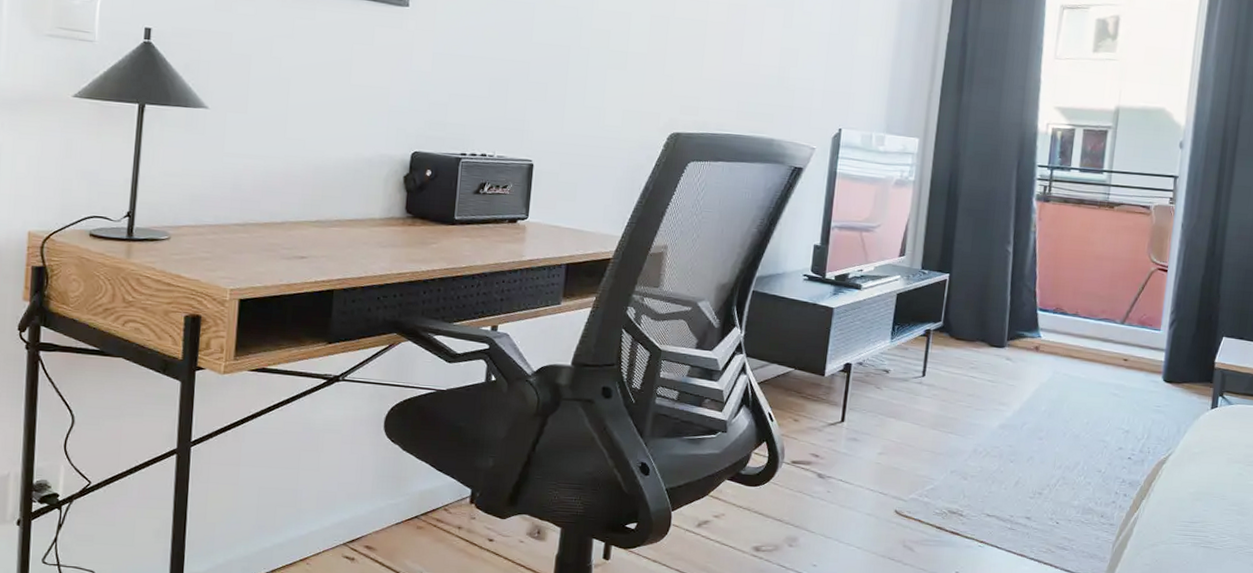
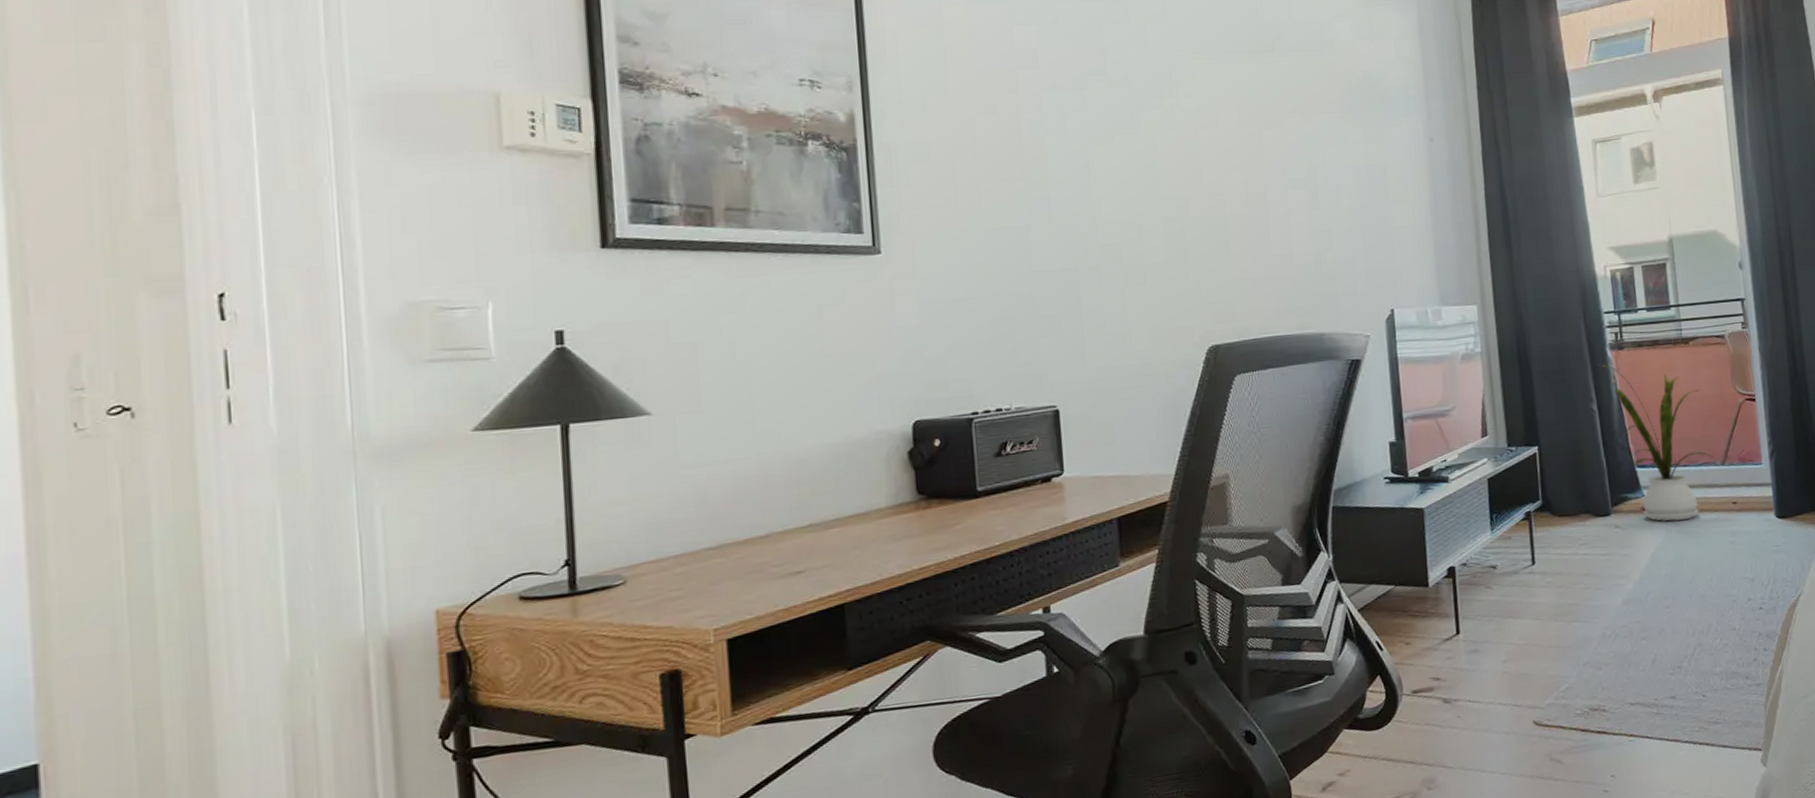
house plant: none [1021,211,1116,366] -> present [1597,364,1716,521]

